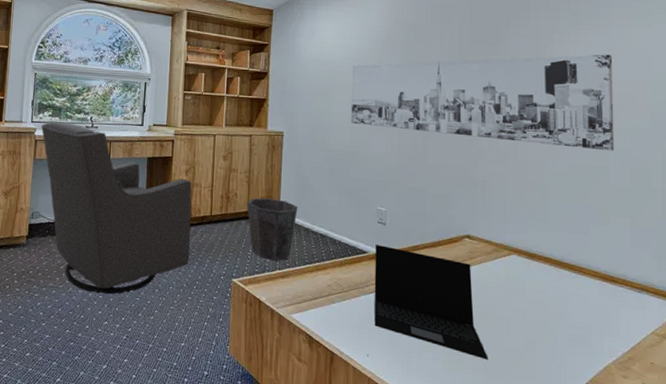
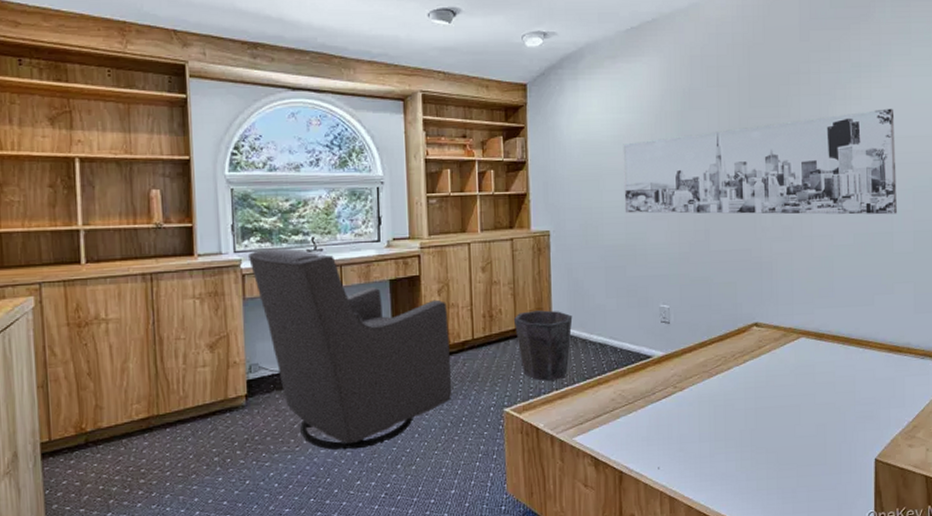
laptop: present [374,244,488,360] -> none [660,346,781,452]

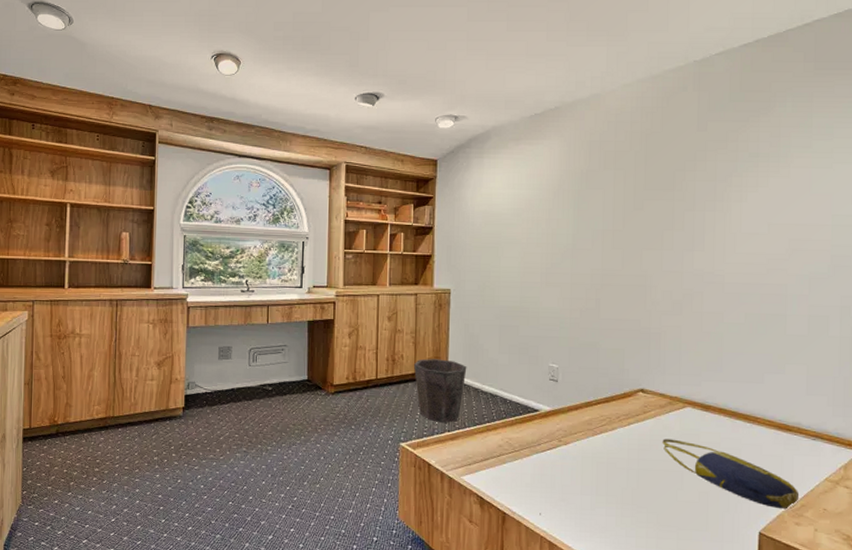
chair: present [247,248,451,450] -> none [193,286,356,464]
wall art: present [623,108,897,215] -> none [520,197,792,298]
tote bag: none [778,372,911,433] -> present [662,438,800,510]

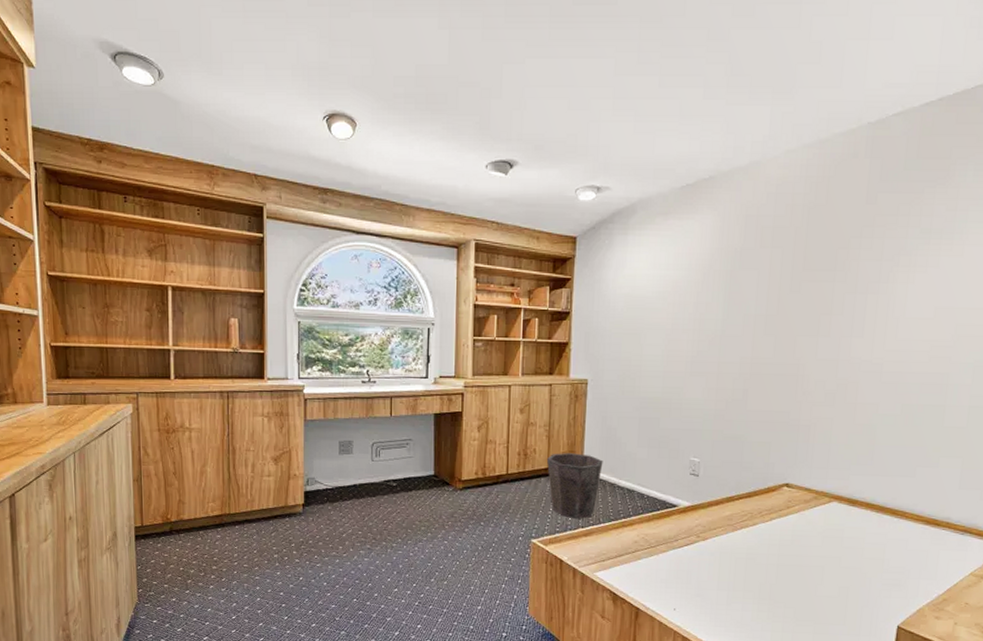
tote bag: present [662,438,800,510] -> none [804,534,942,604]

